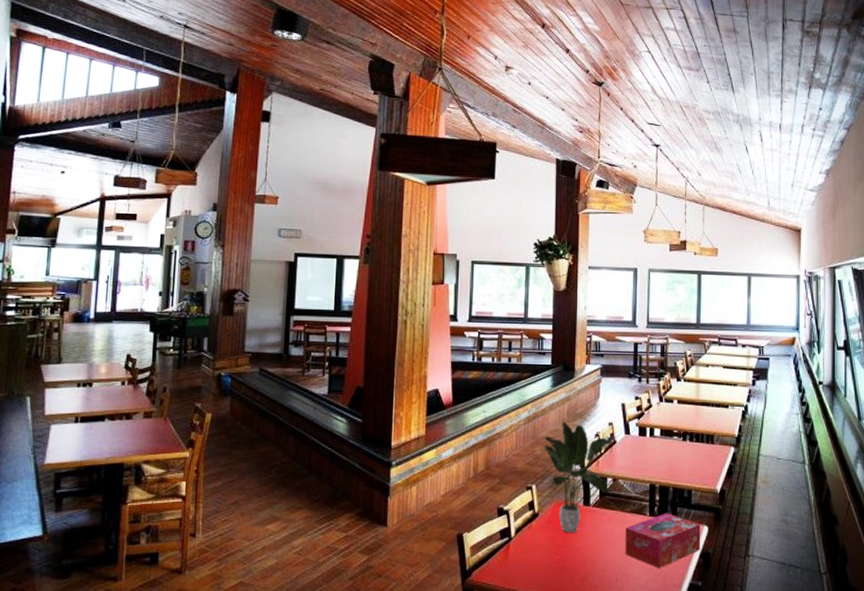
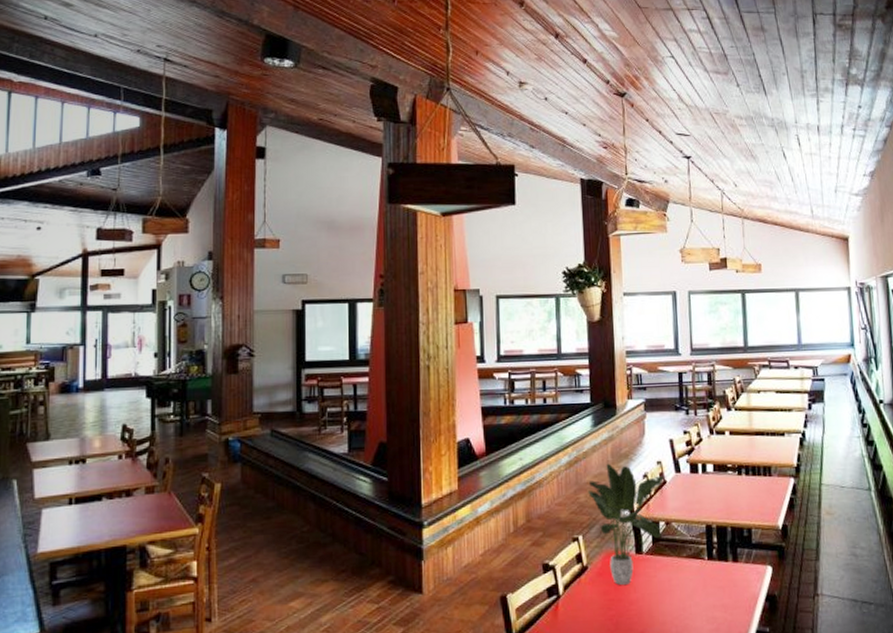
tissue box: present [625,513,701,569] -> none [683,555,766,617]

